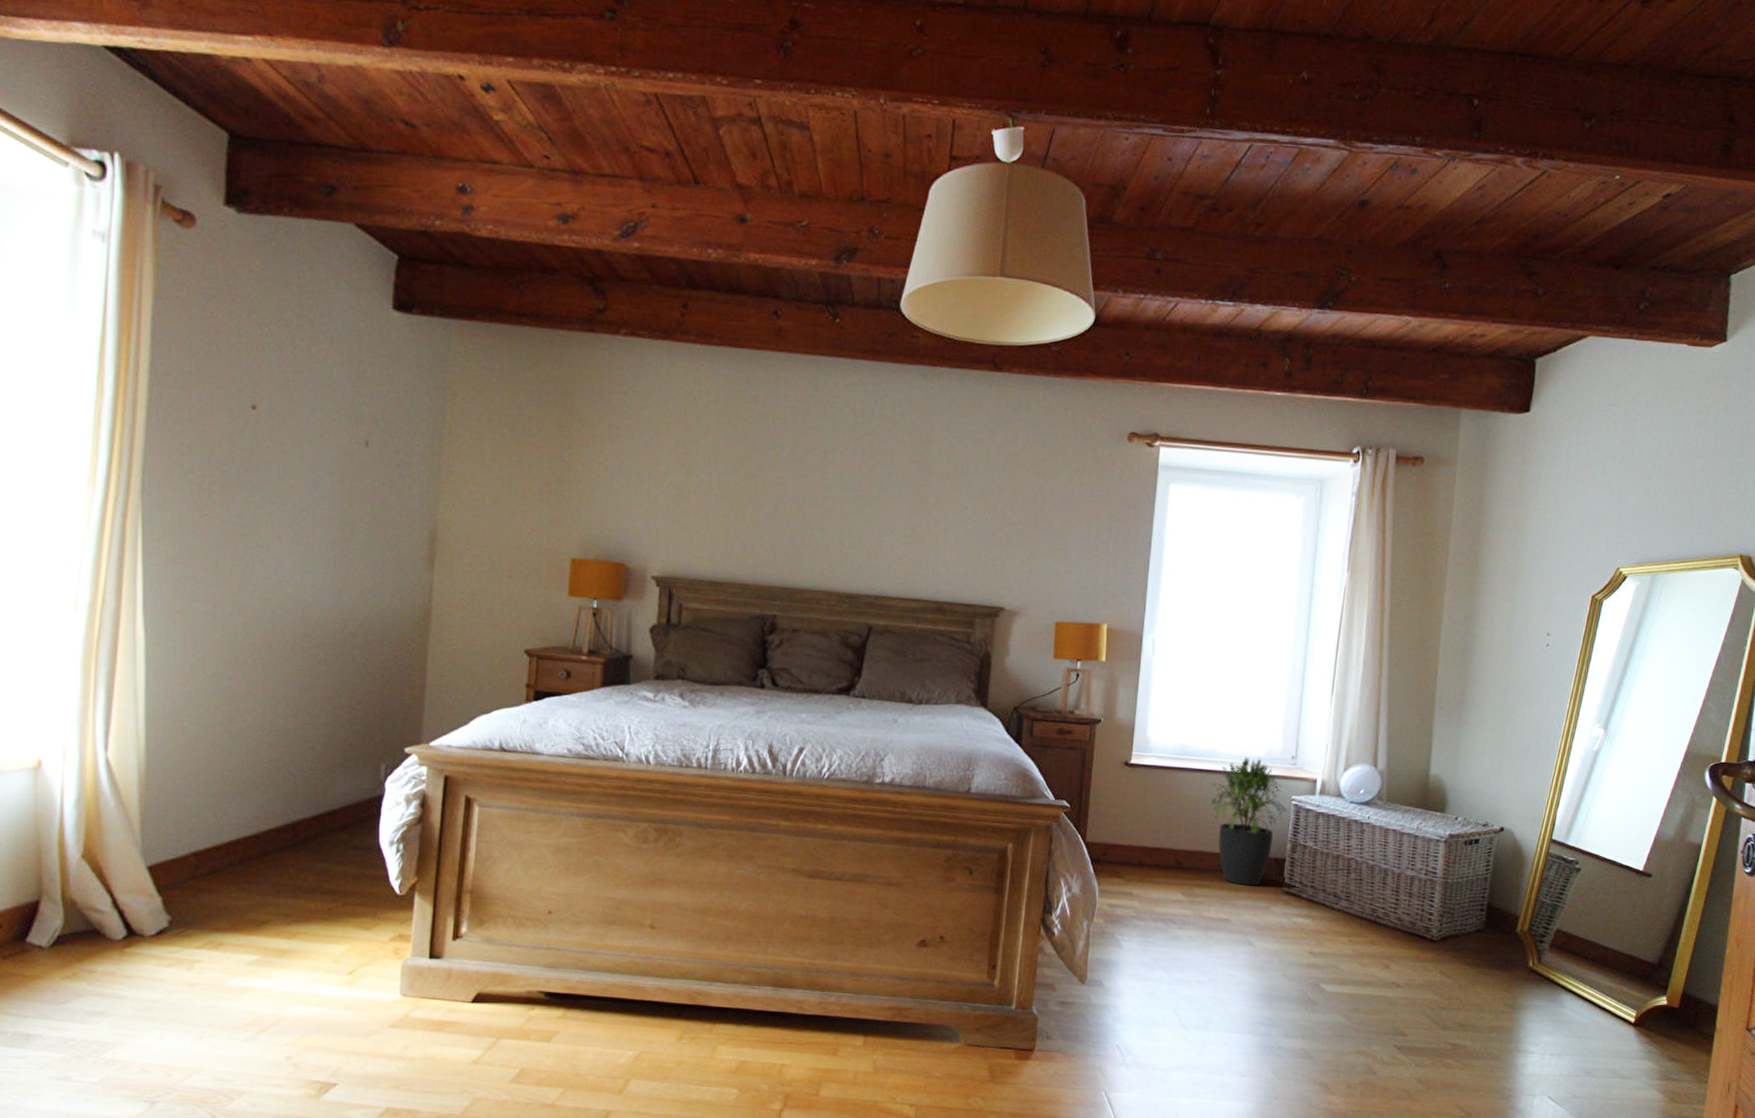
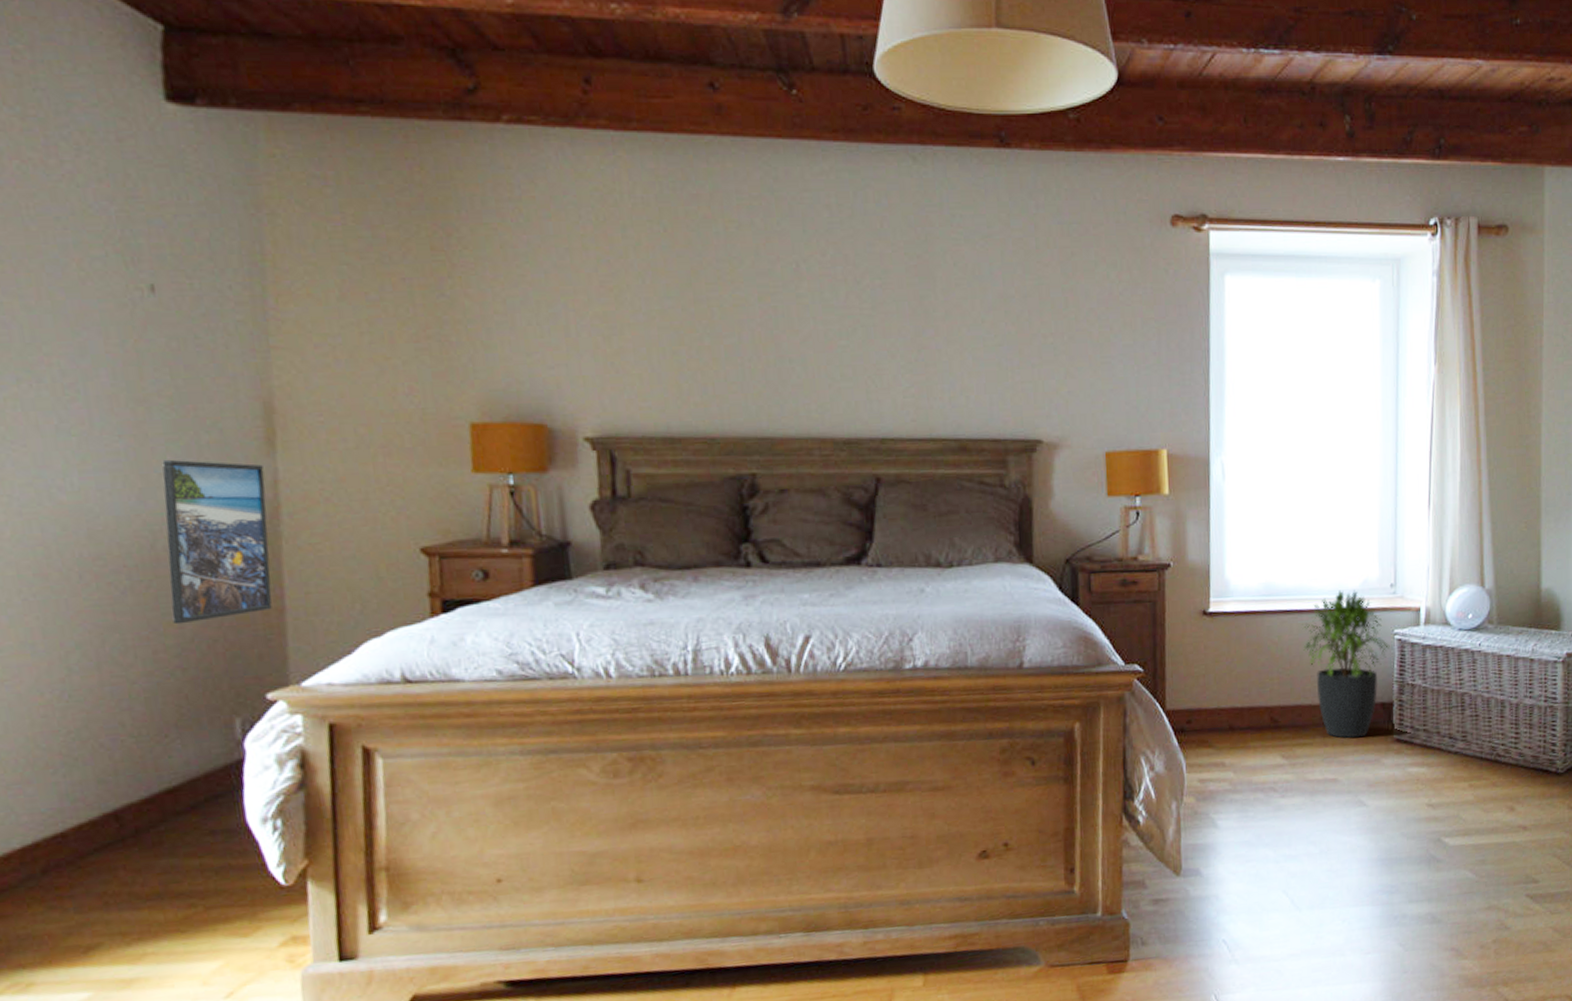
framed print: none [349,568,424,690] -> present [162,459,272,625]

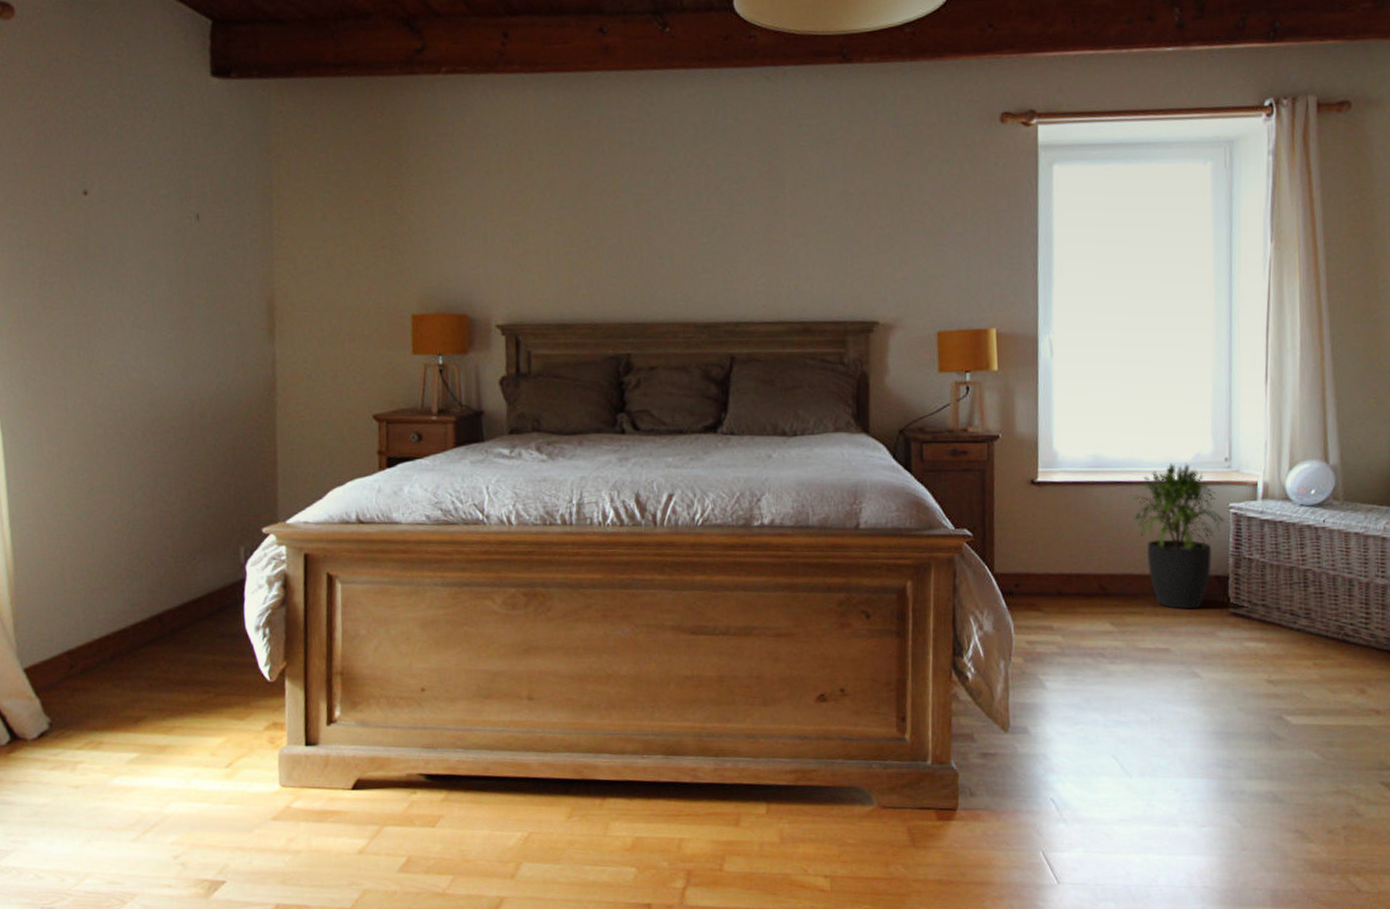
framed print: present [162,459,272,625] -> none [199,346,269,473]

